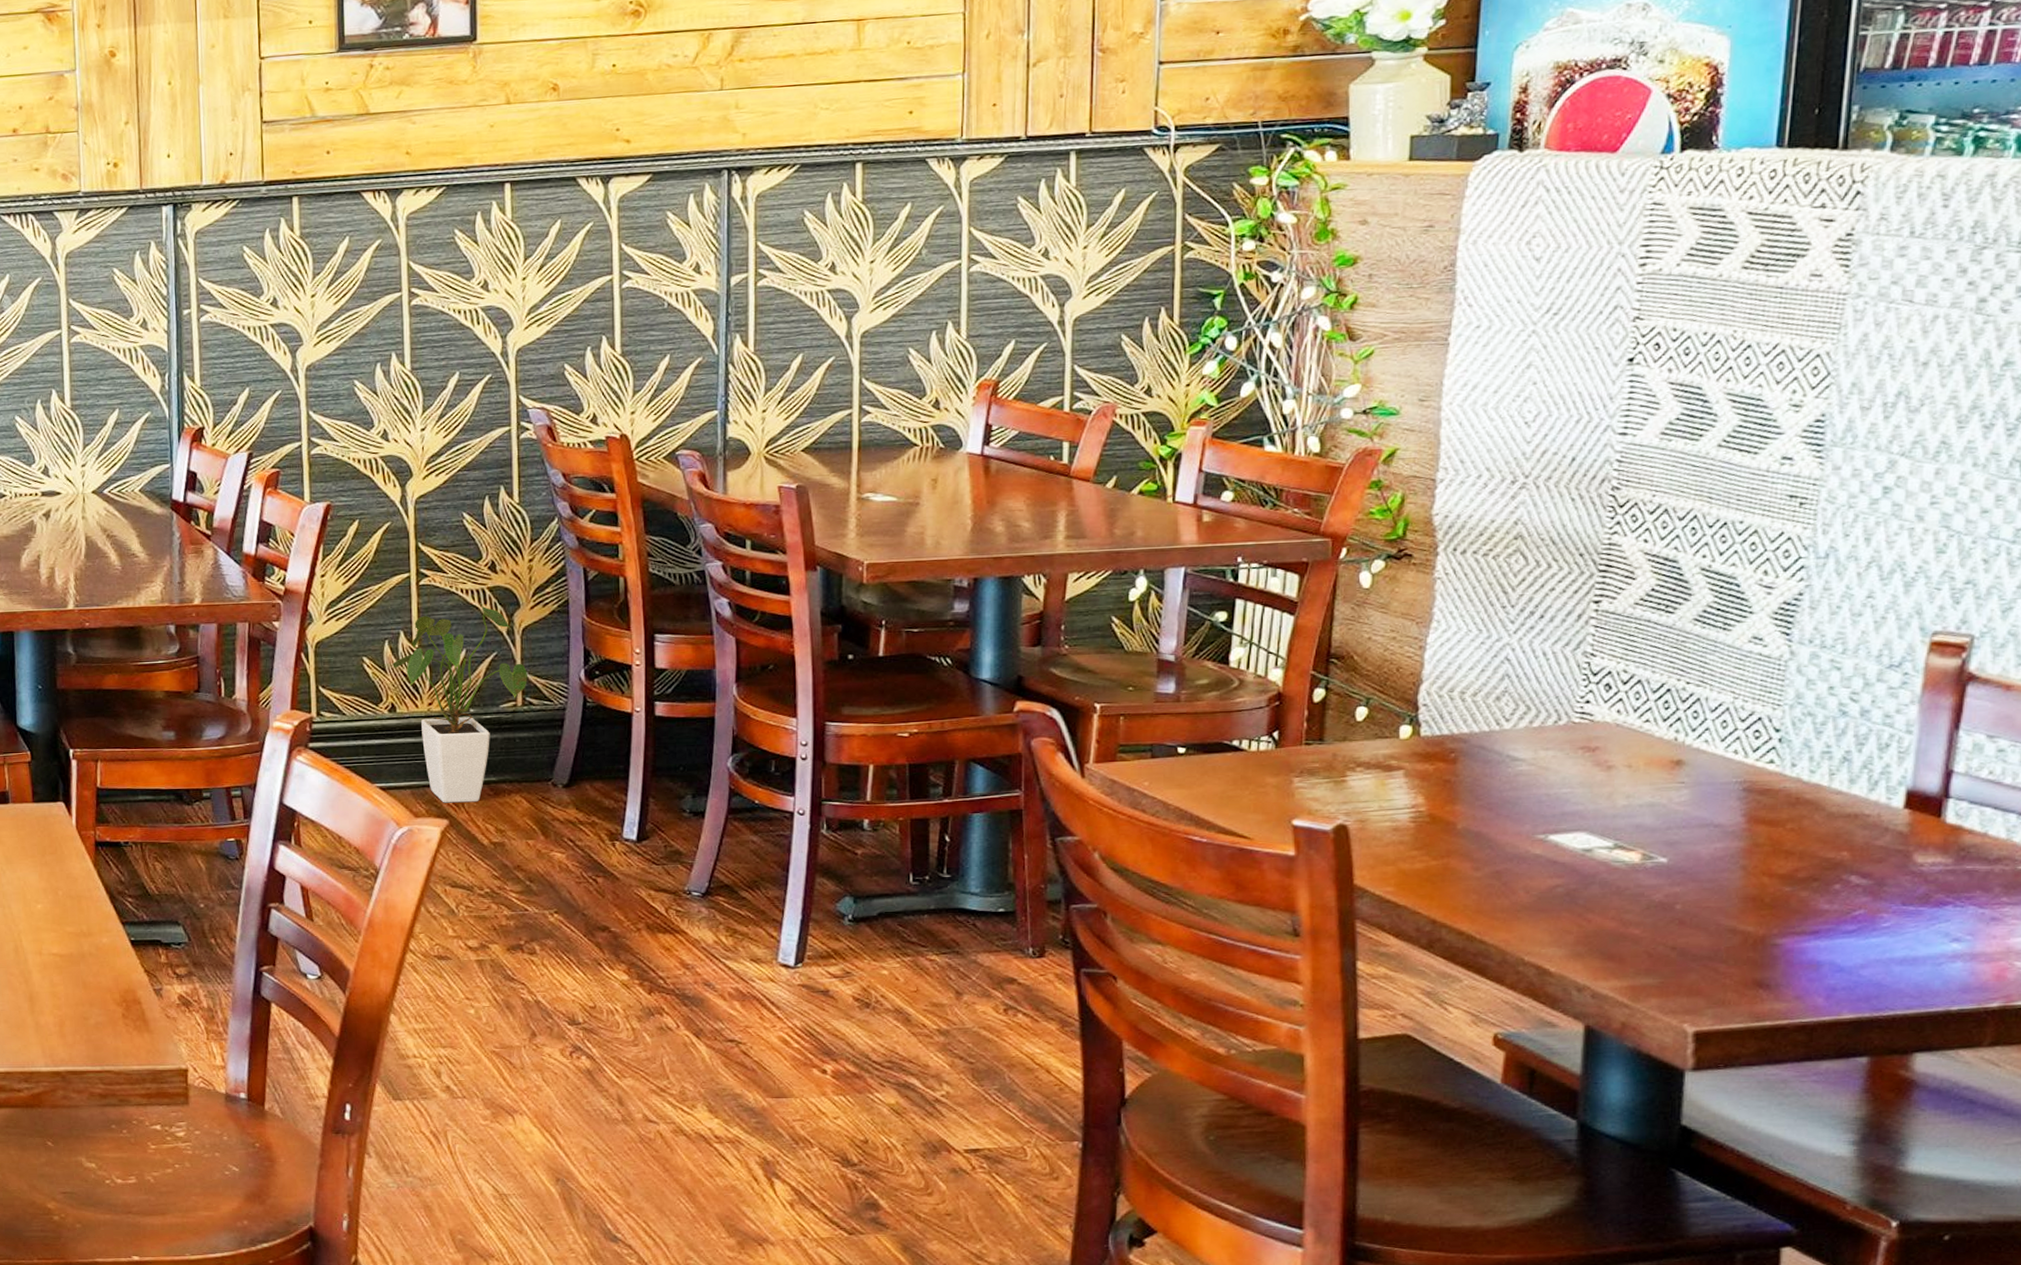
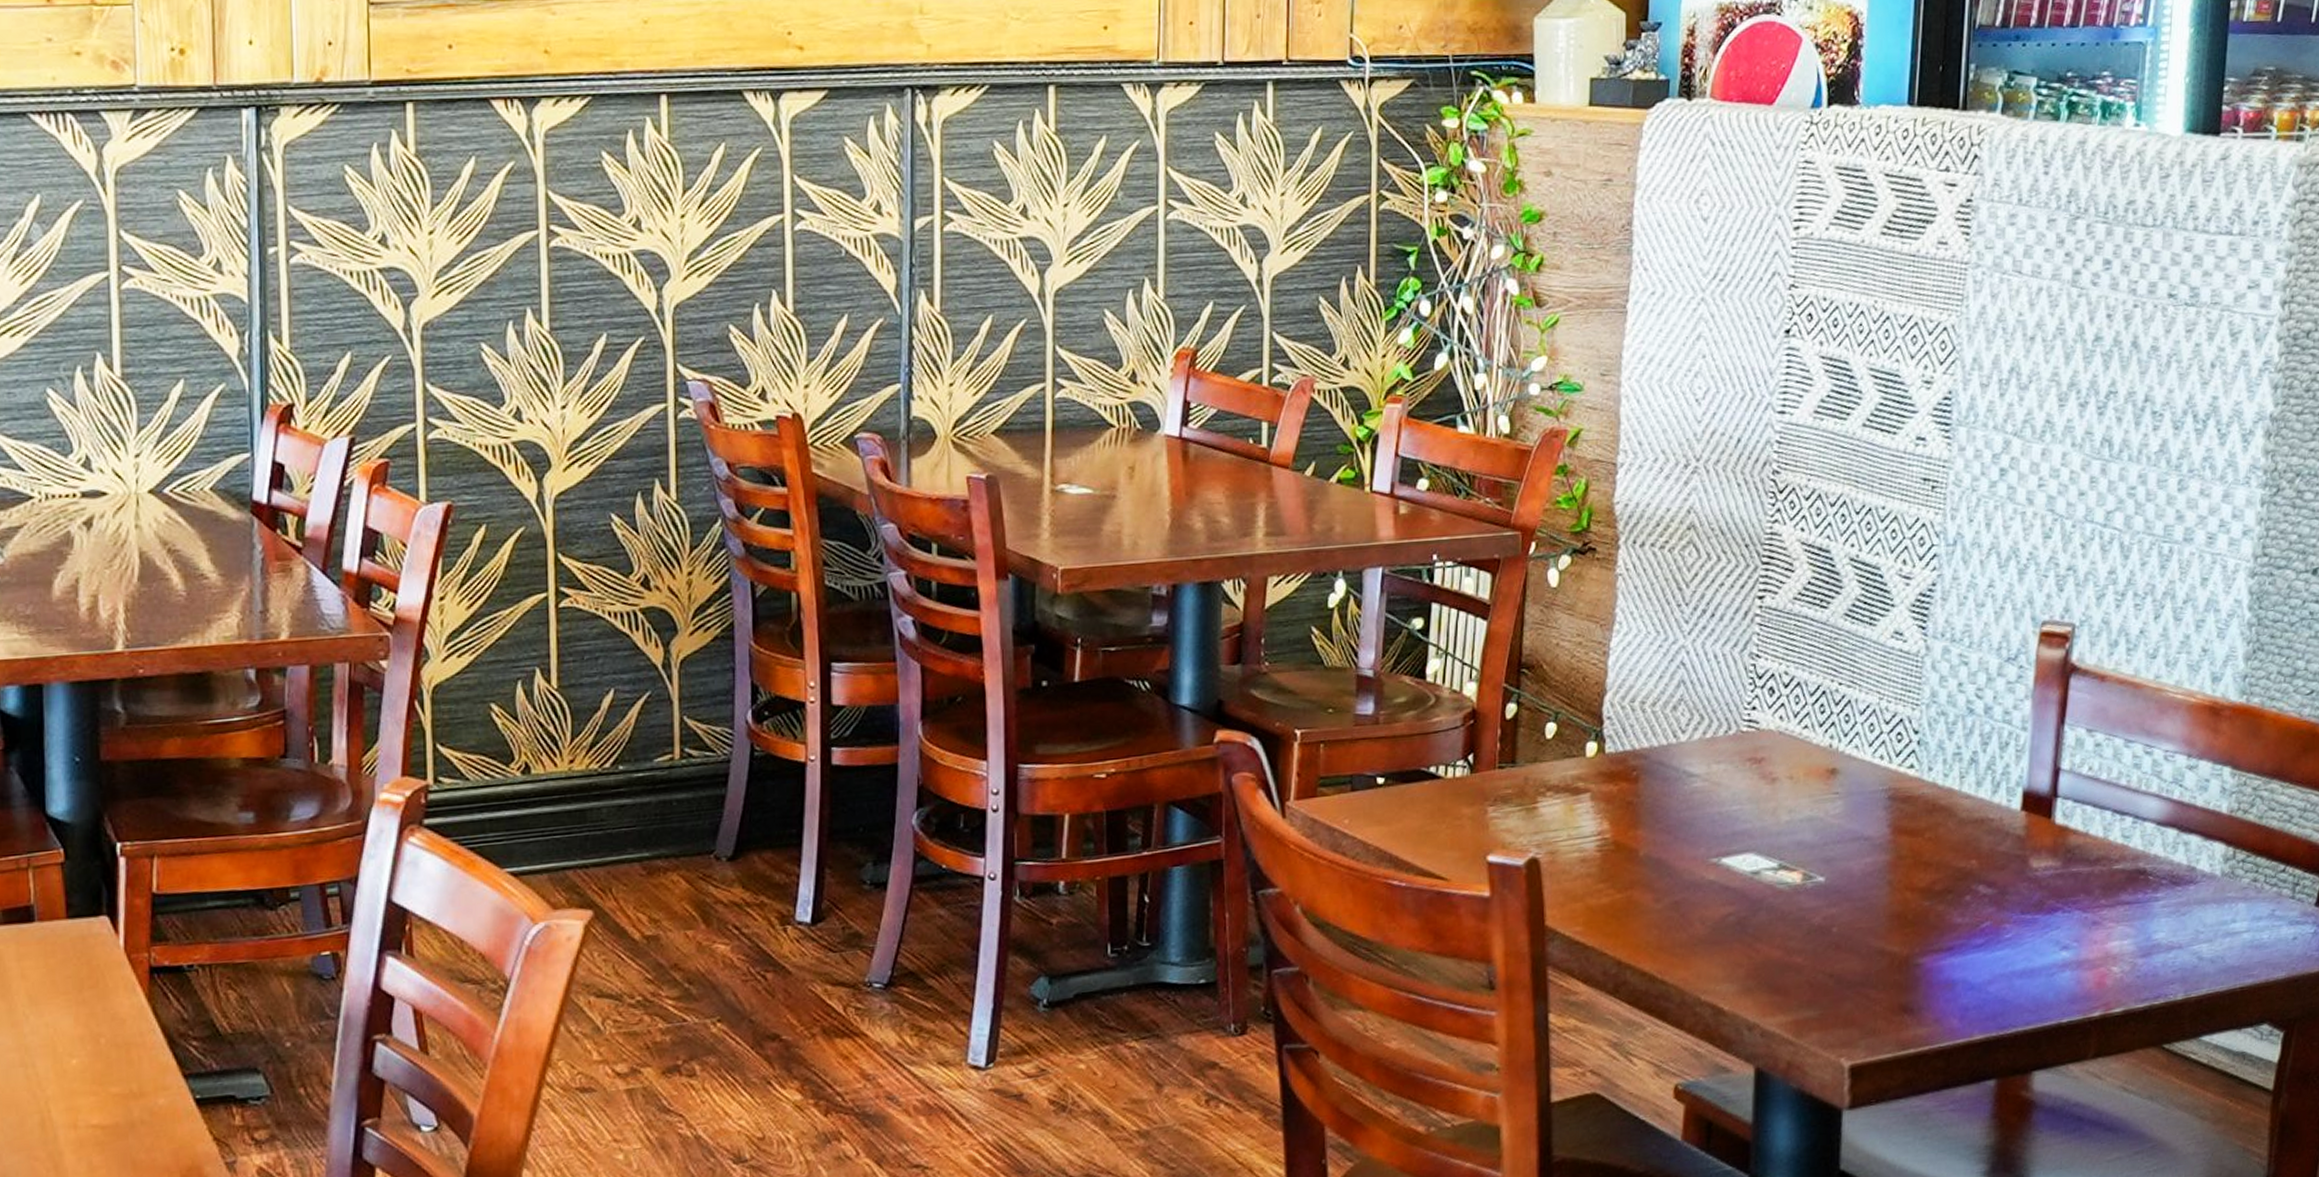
house plant: present [392,603,527,803] -> none [526,629,686,889]

